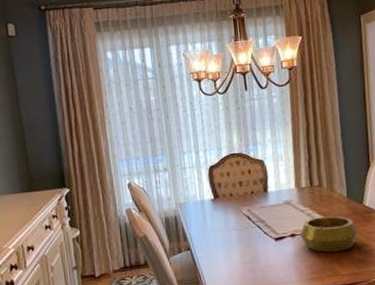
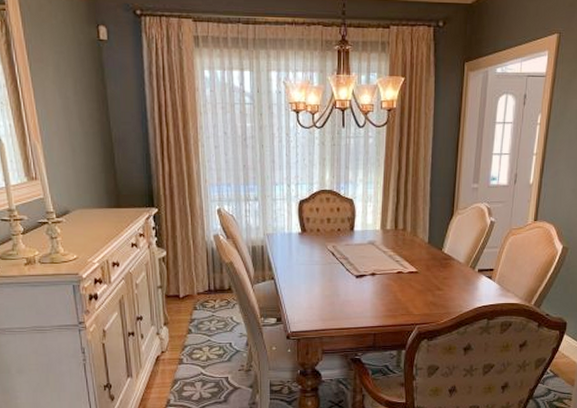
decorative bowl: present [299,215,359,253] -> none [379,259,434,293]

